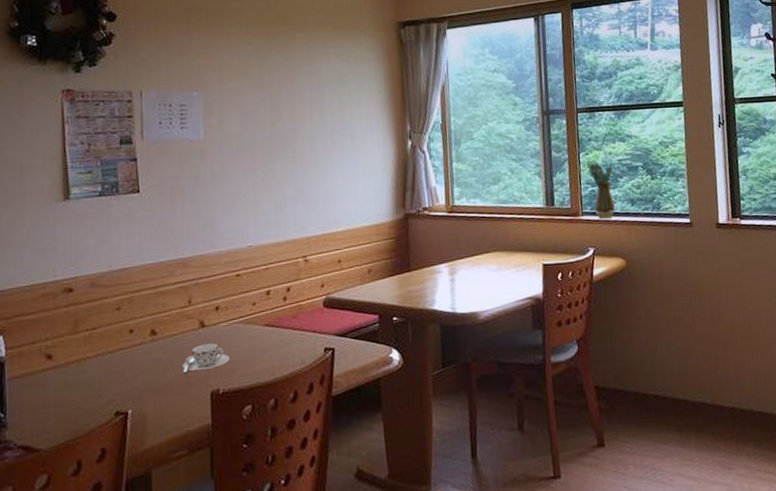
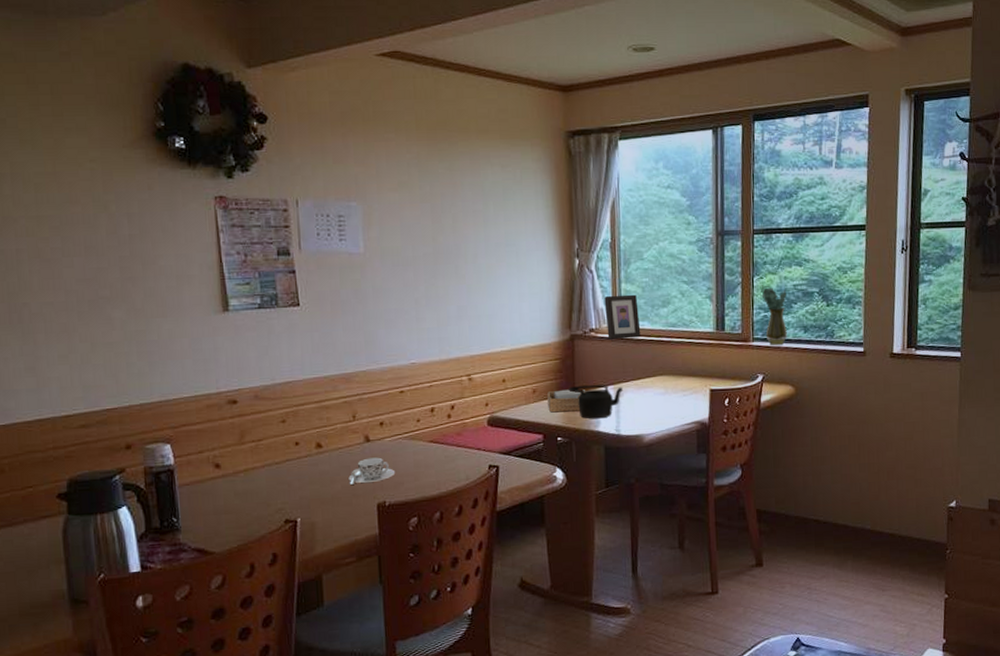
napkin holder: none [382,268,420,292] -> present [547,389,585,413]
teapot: none [403,262,458,297] -> present [569,384,624,419]
picture frame: none [437,173,473,217] -> present [604,294,641,339]

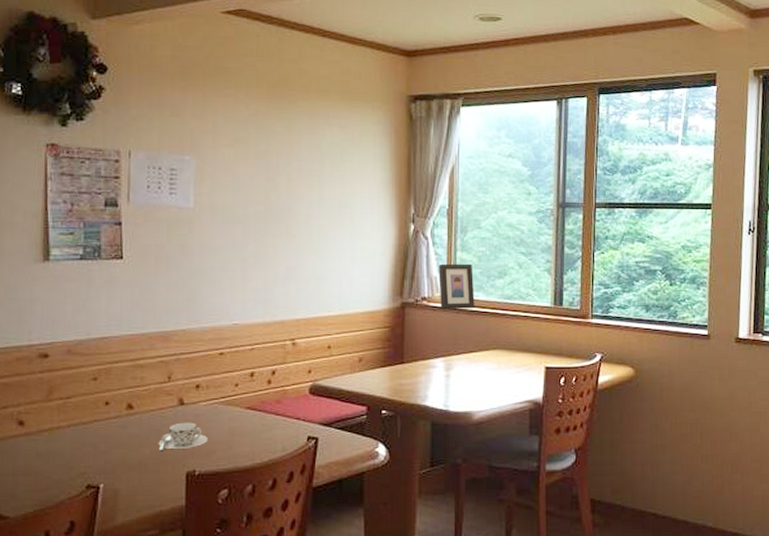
napkin holder: present [547,389,585,413] -> none [374,359,414,385]
teapot: present [569,384,624,419] -> none [396,355,454,393]
vase: present [761,284,787,346] -> none [602,259,628,325]

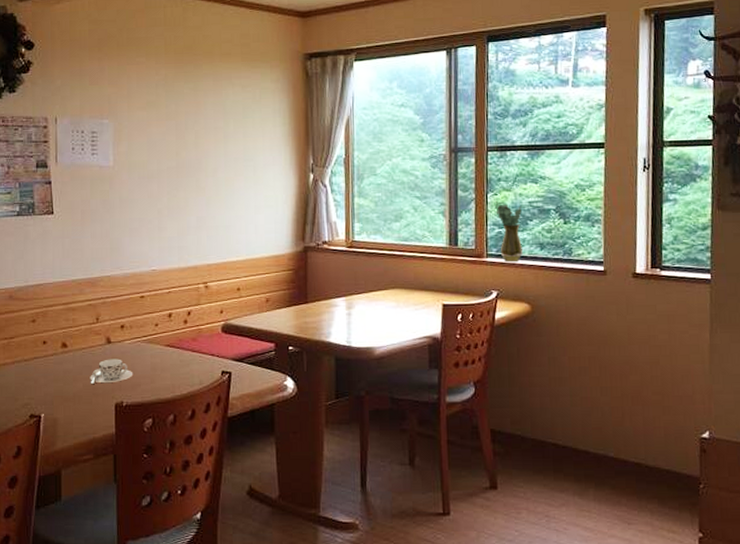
picture frame: present [439,263,475,309] -> none [337,208,373,252]
vase: none [602,259,628,325] -> present [495,200,522,263]

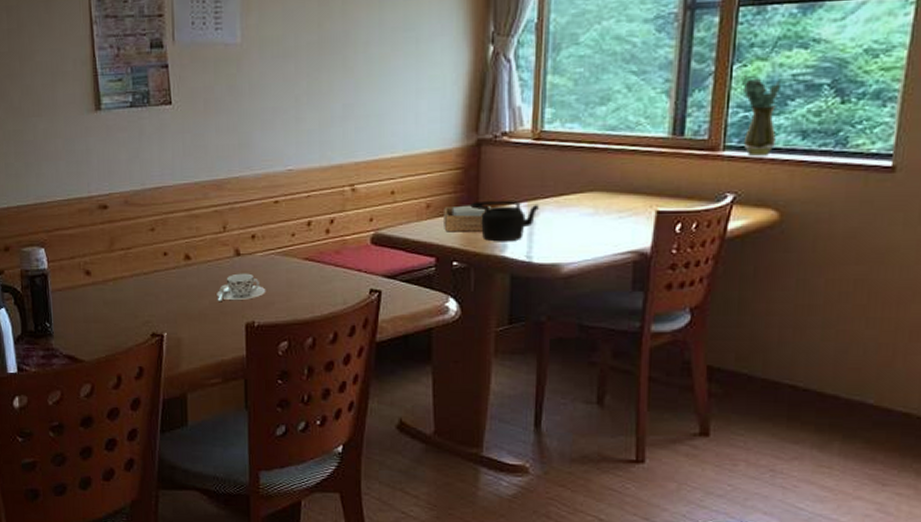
napkin holder: none [280,299,317,323] -> present [444,205,491,233]
teapot: none [301,295,355,330] -> present [470,200,540,242]

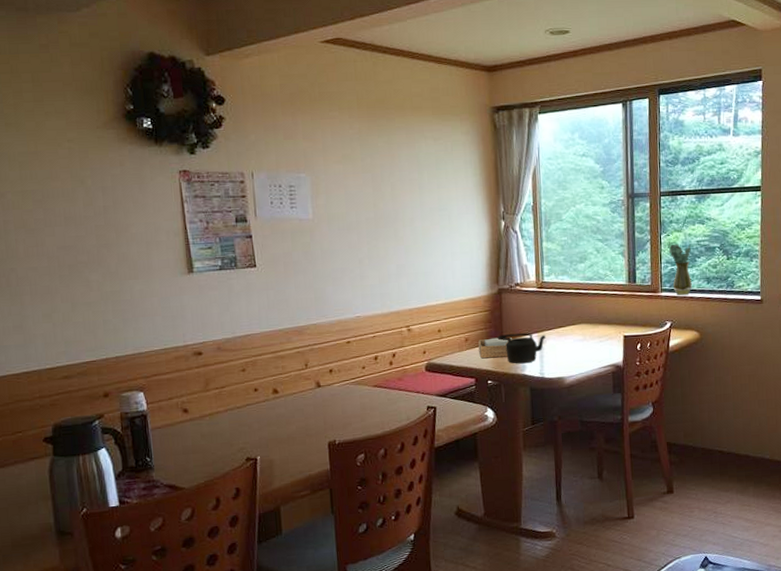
teacup: present [217,273,266,301] -> none [302,401,344,426]

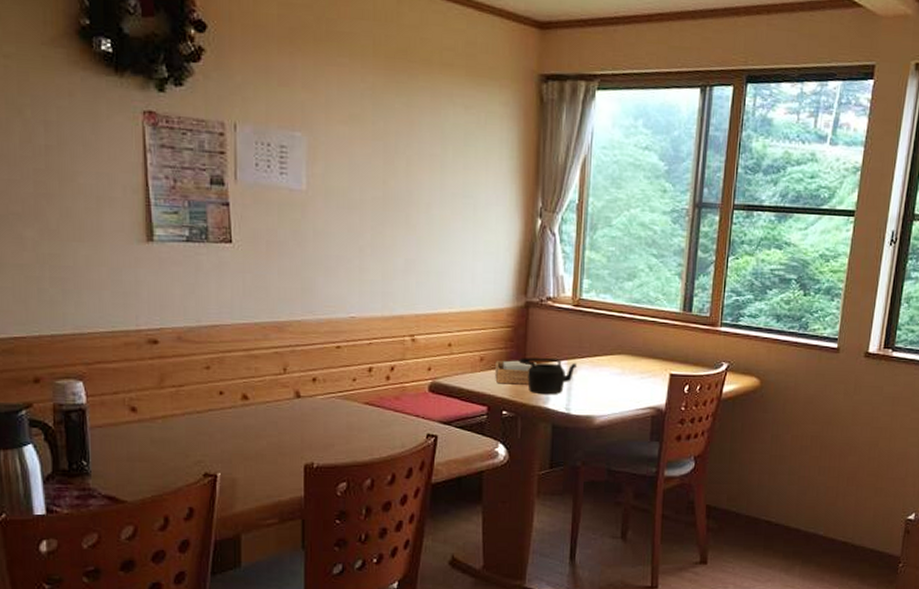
vase: present [668,240,692,296] -> none [735,265,762,334]

